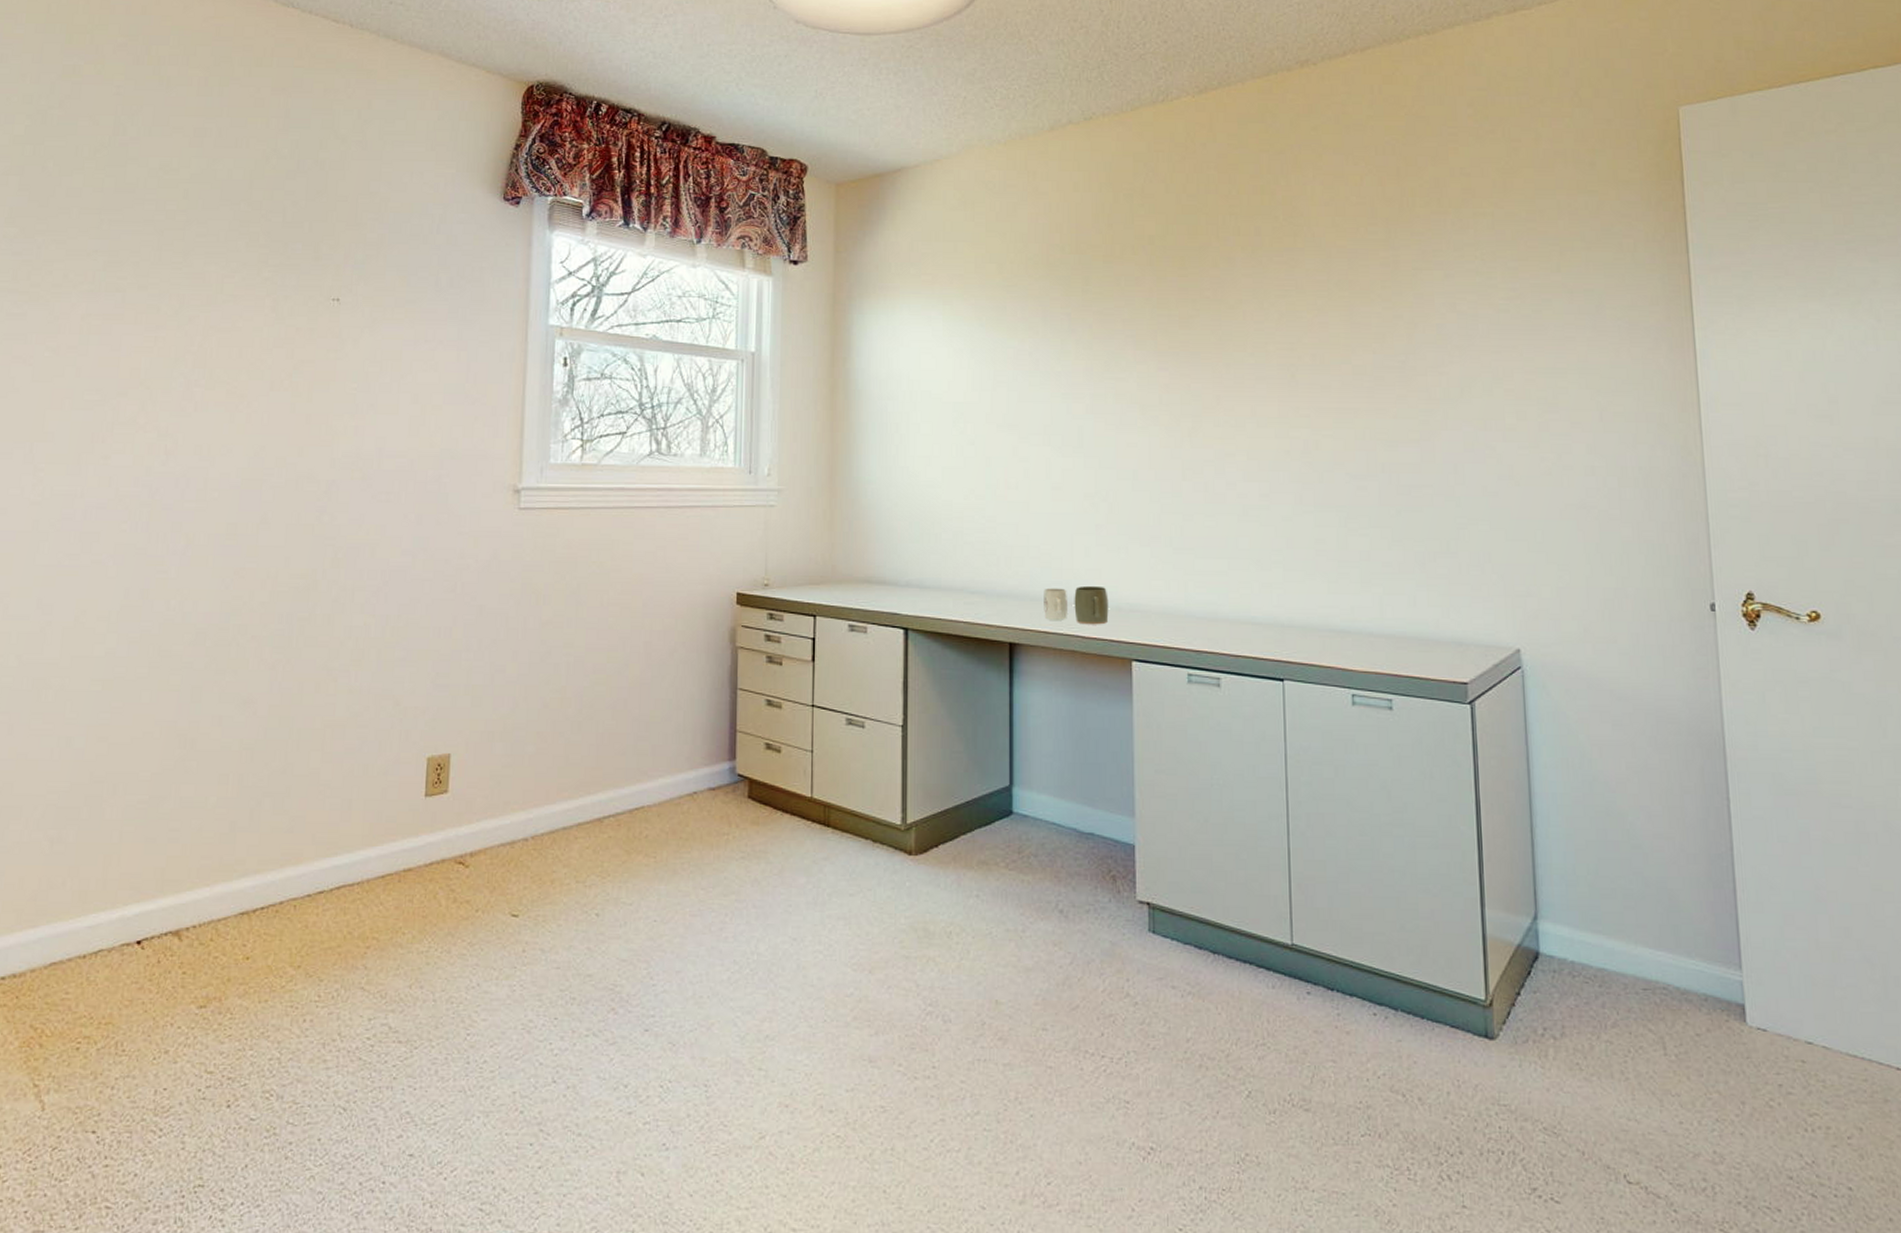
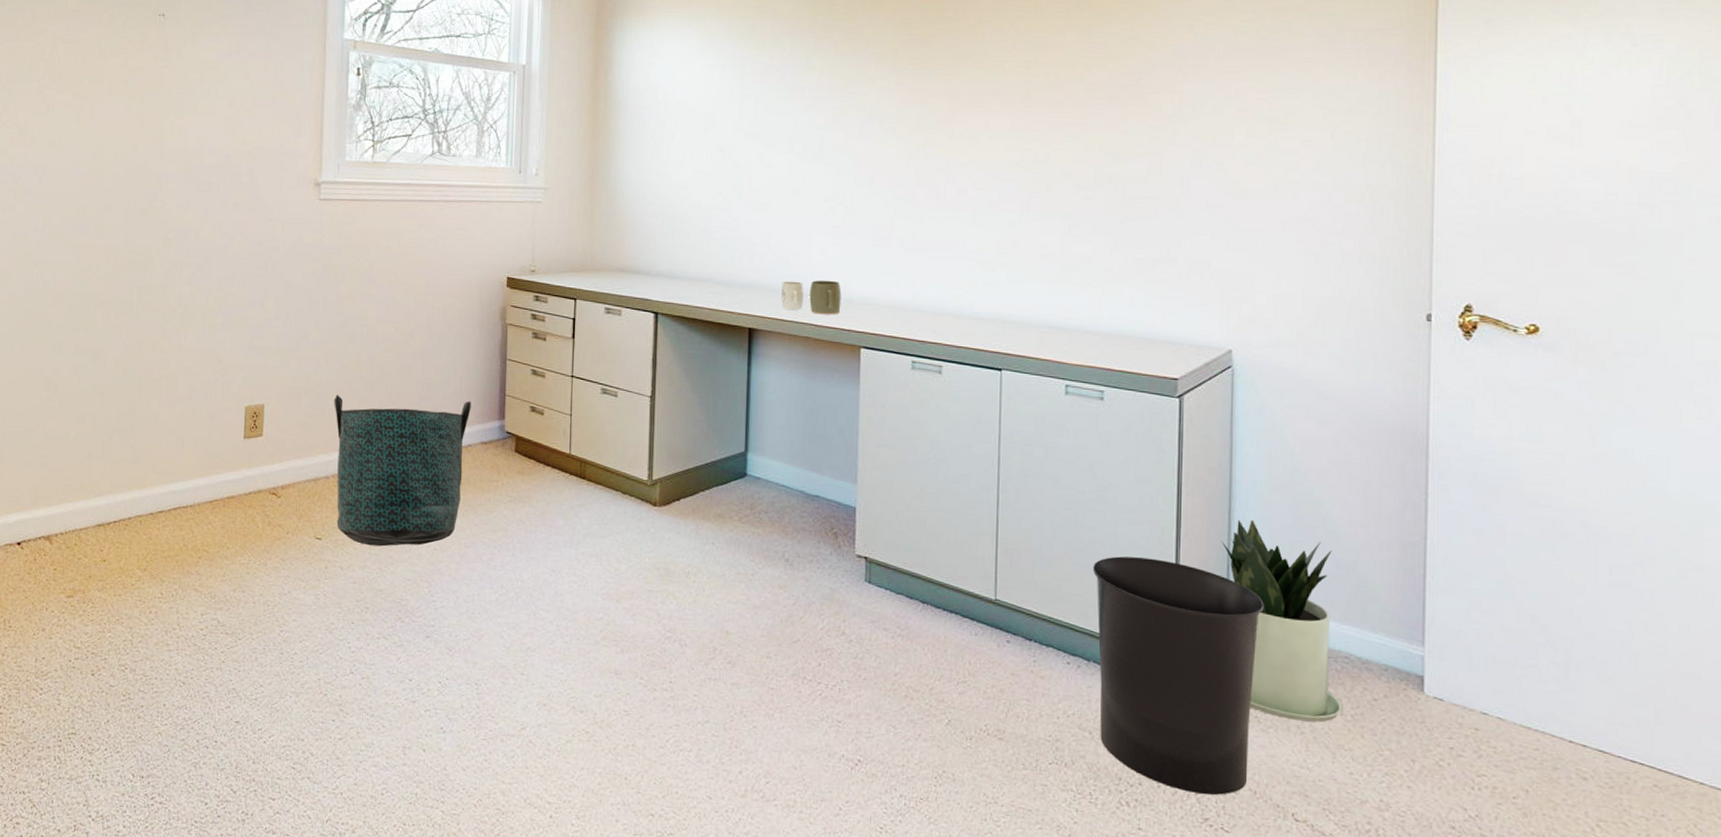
storage basket: none [534,739,697,921] -> present [334,395,471,547]
waste bin: none [1393,886,1576,1160] -> present [1092,556,1264,795]
planter: none [1526,838,1666,1065] -> present [1221,520,1343,723]

